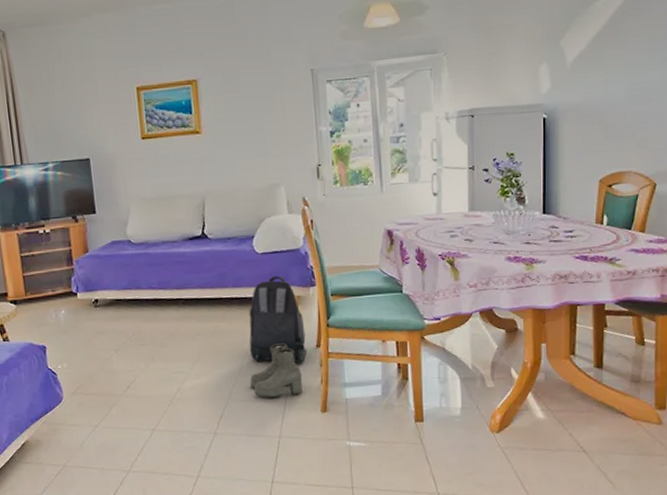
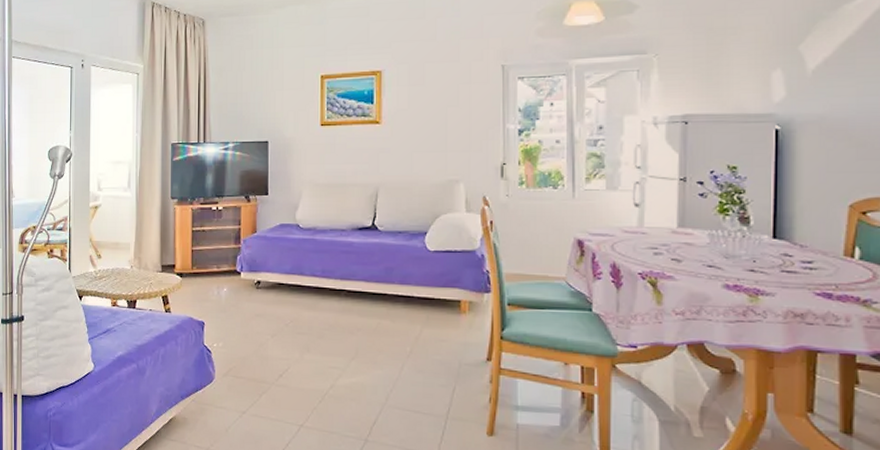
backpack: present [249,275,308,364] -> none [411,276,477,376]
boots: present [250,343,303,398] -> none [410,351,468,411]

